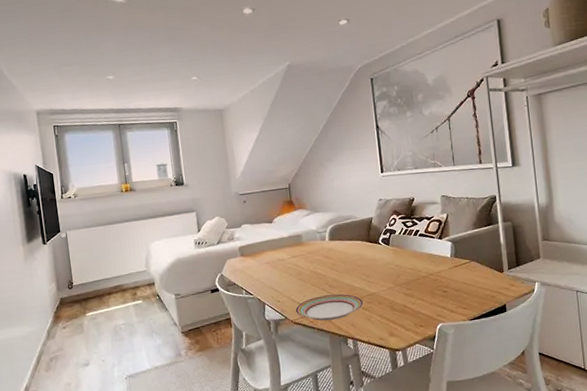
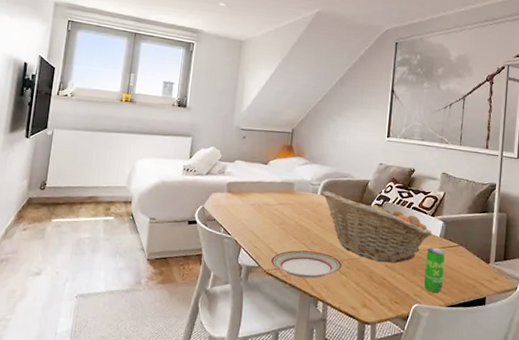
fruit basket: none [329,234,443,292] -> present [322,191,433,263]
beverage can: none [441,267,463,310] -> present [424,247,445,293]

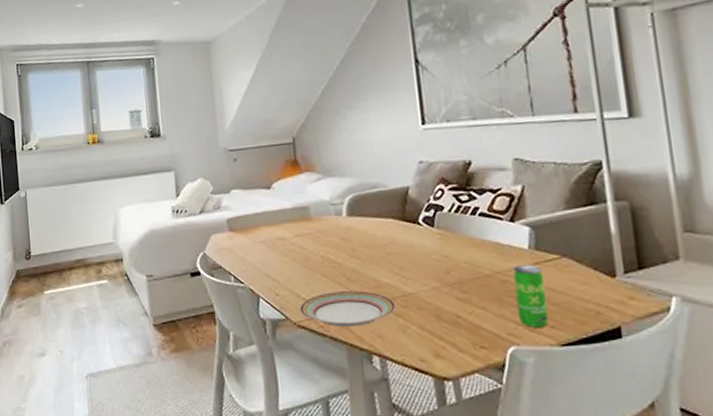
fruit basket: present [322,191,433,263] -> none [348,210,517,294]

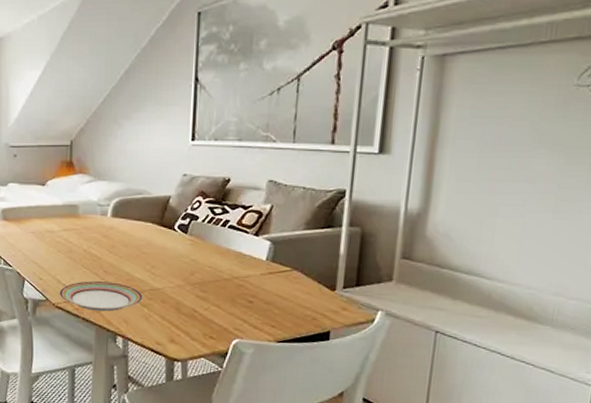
beverage can: present [513,265,549,328] -> none [246,273,274,326]

